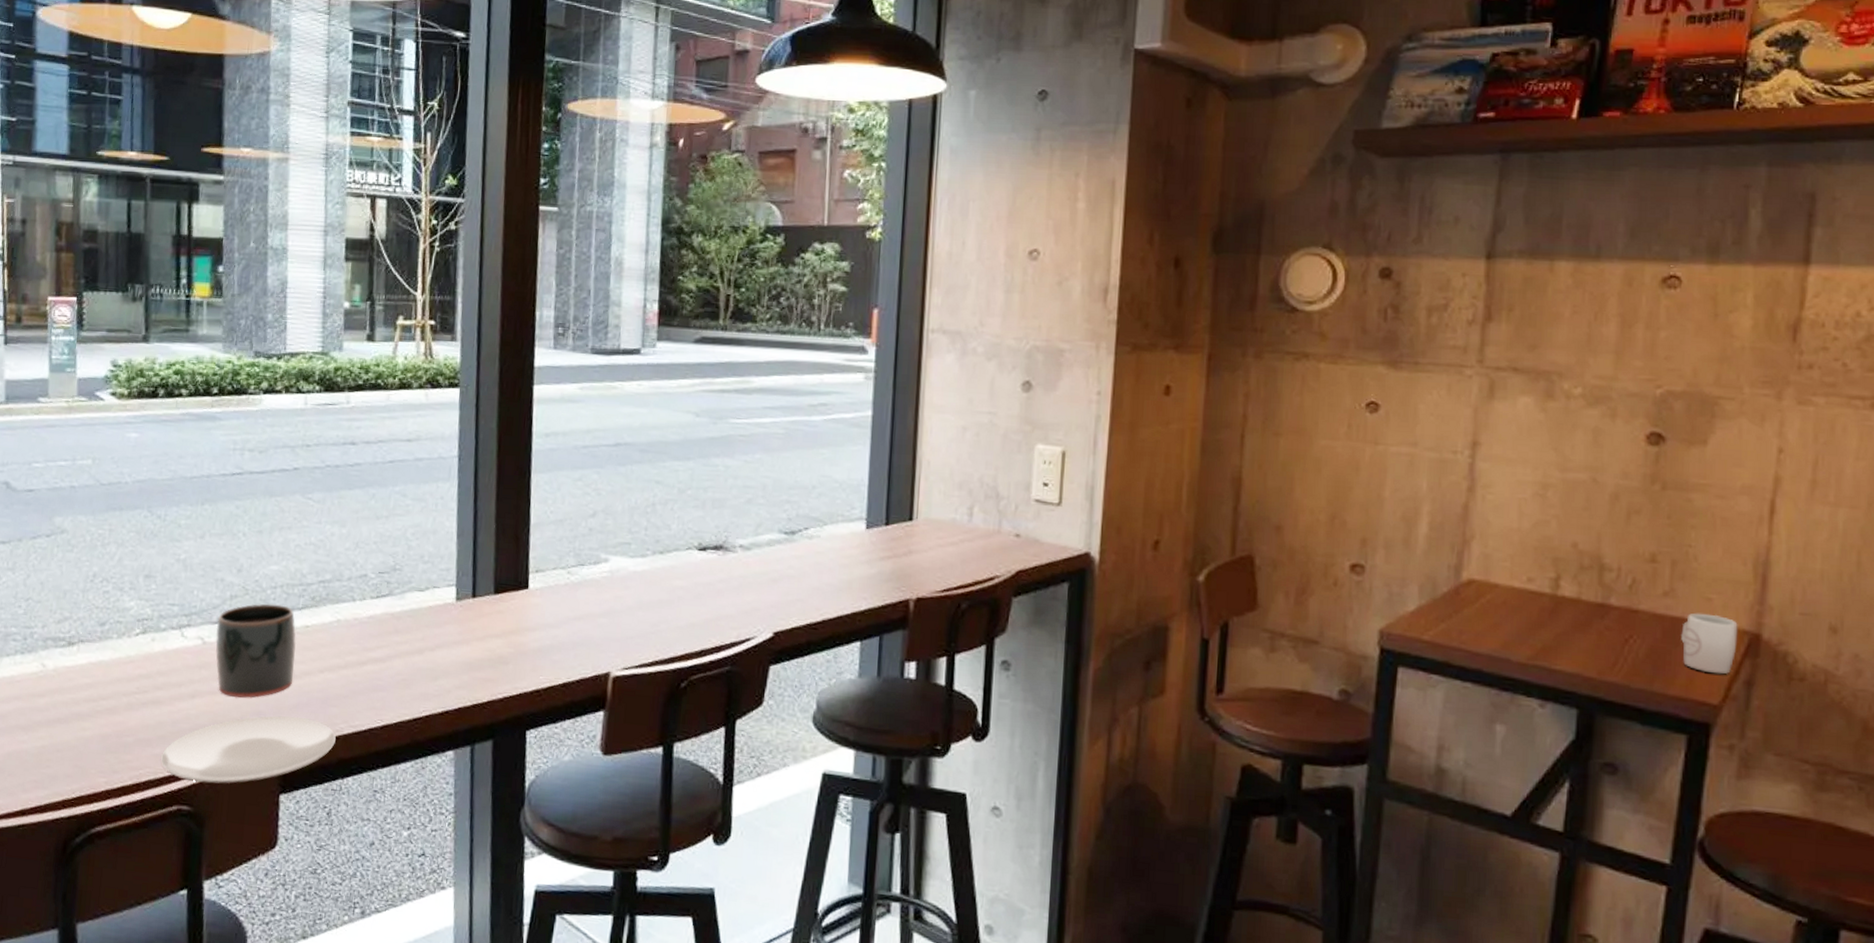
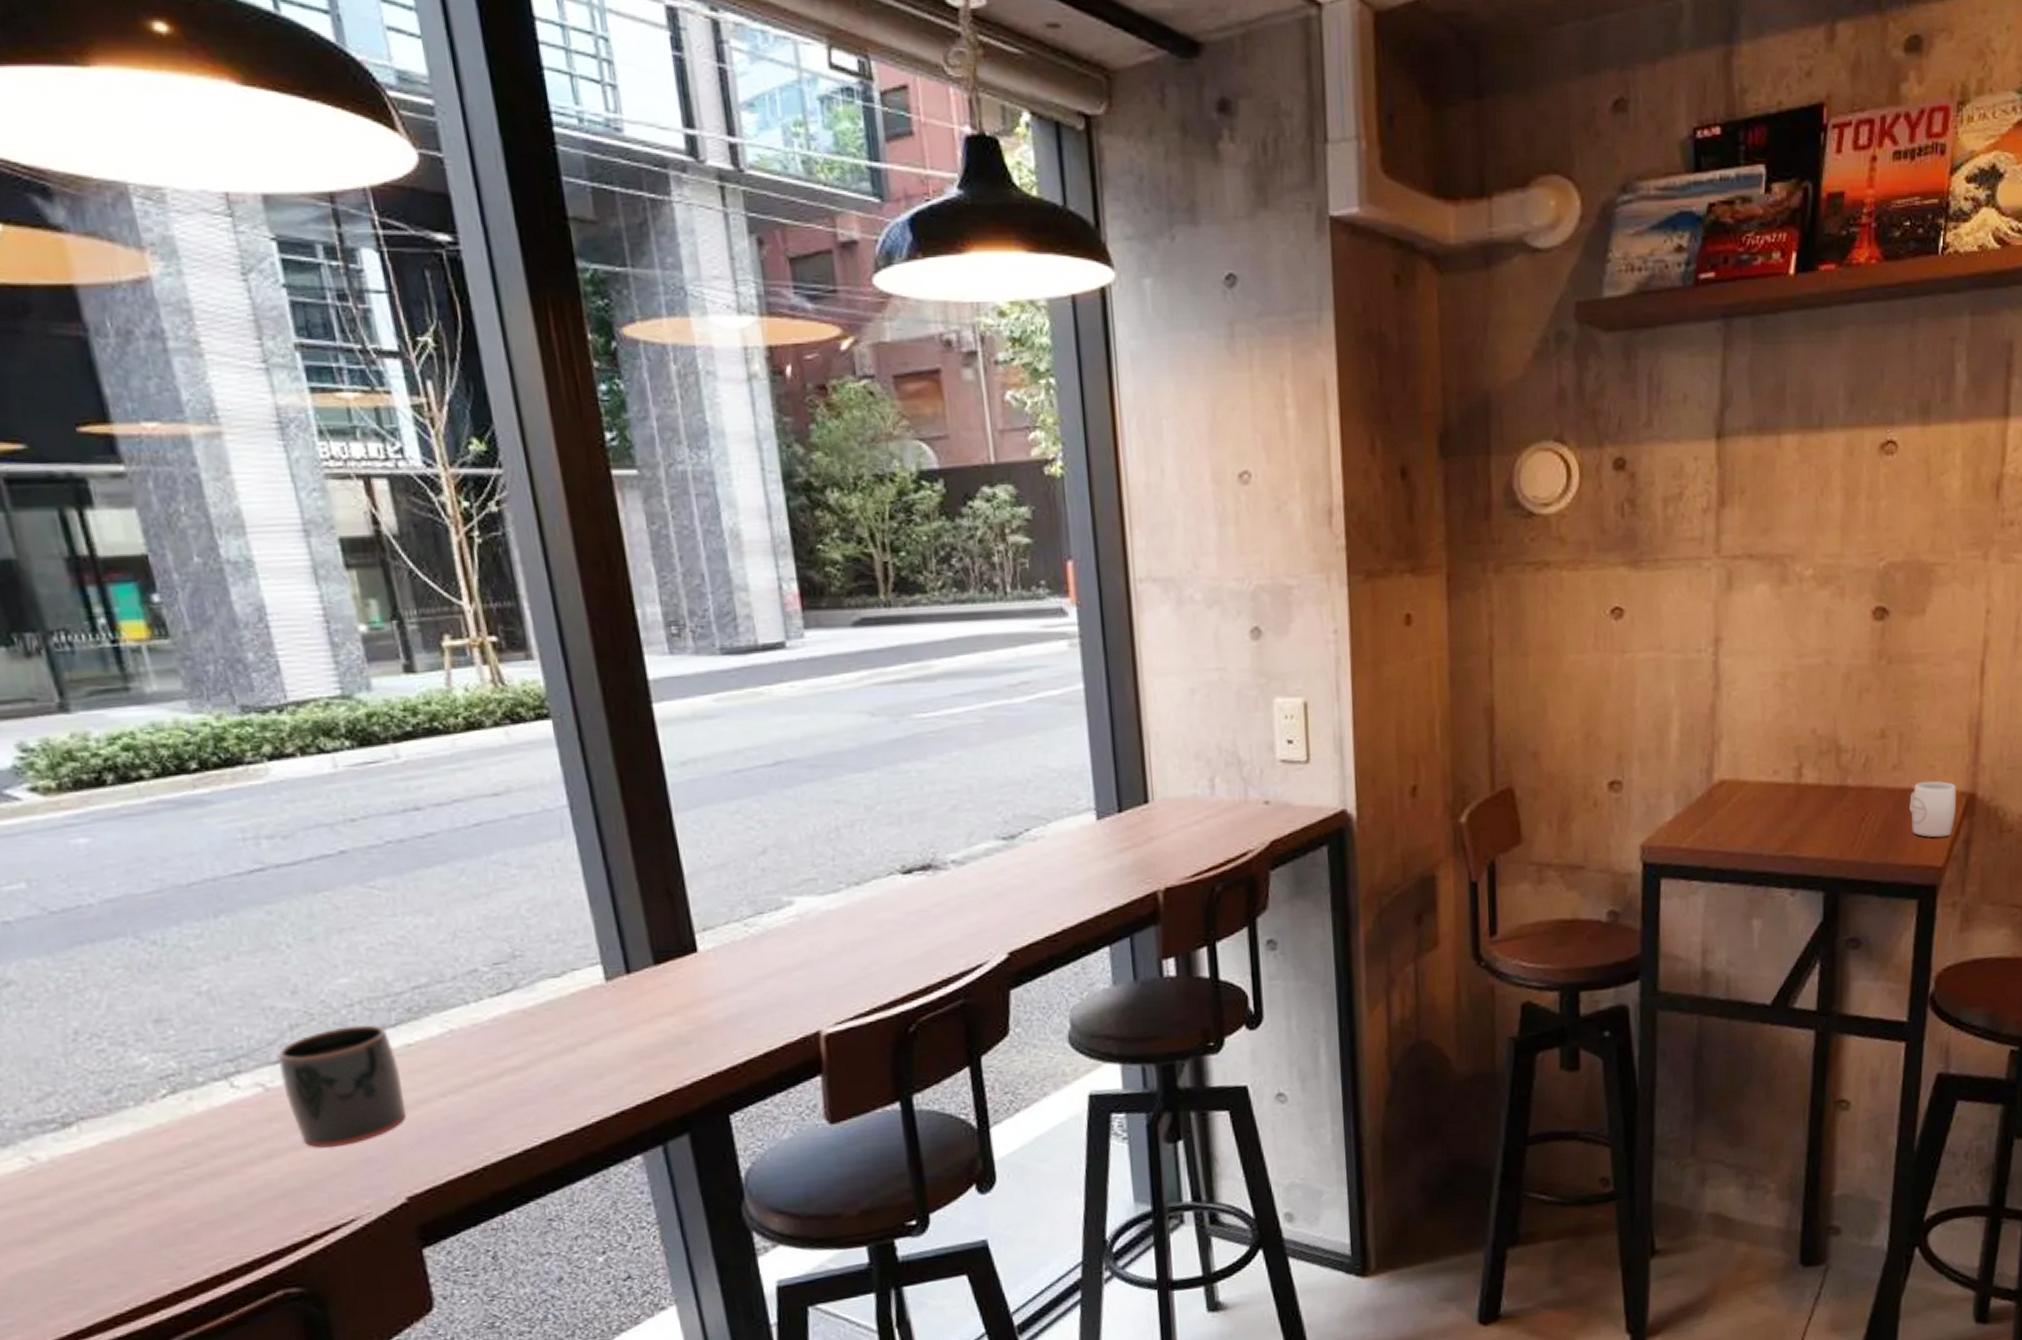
plate: present [160,716,336,784] -> none [242,1153,483,1258]

